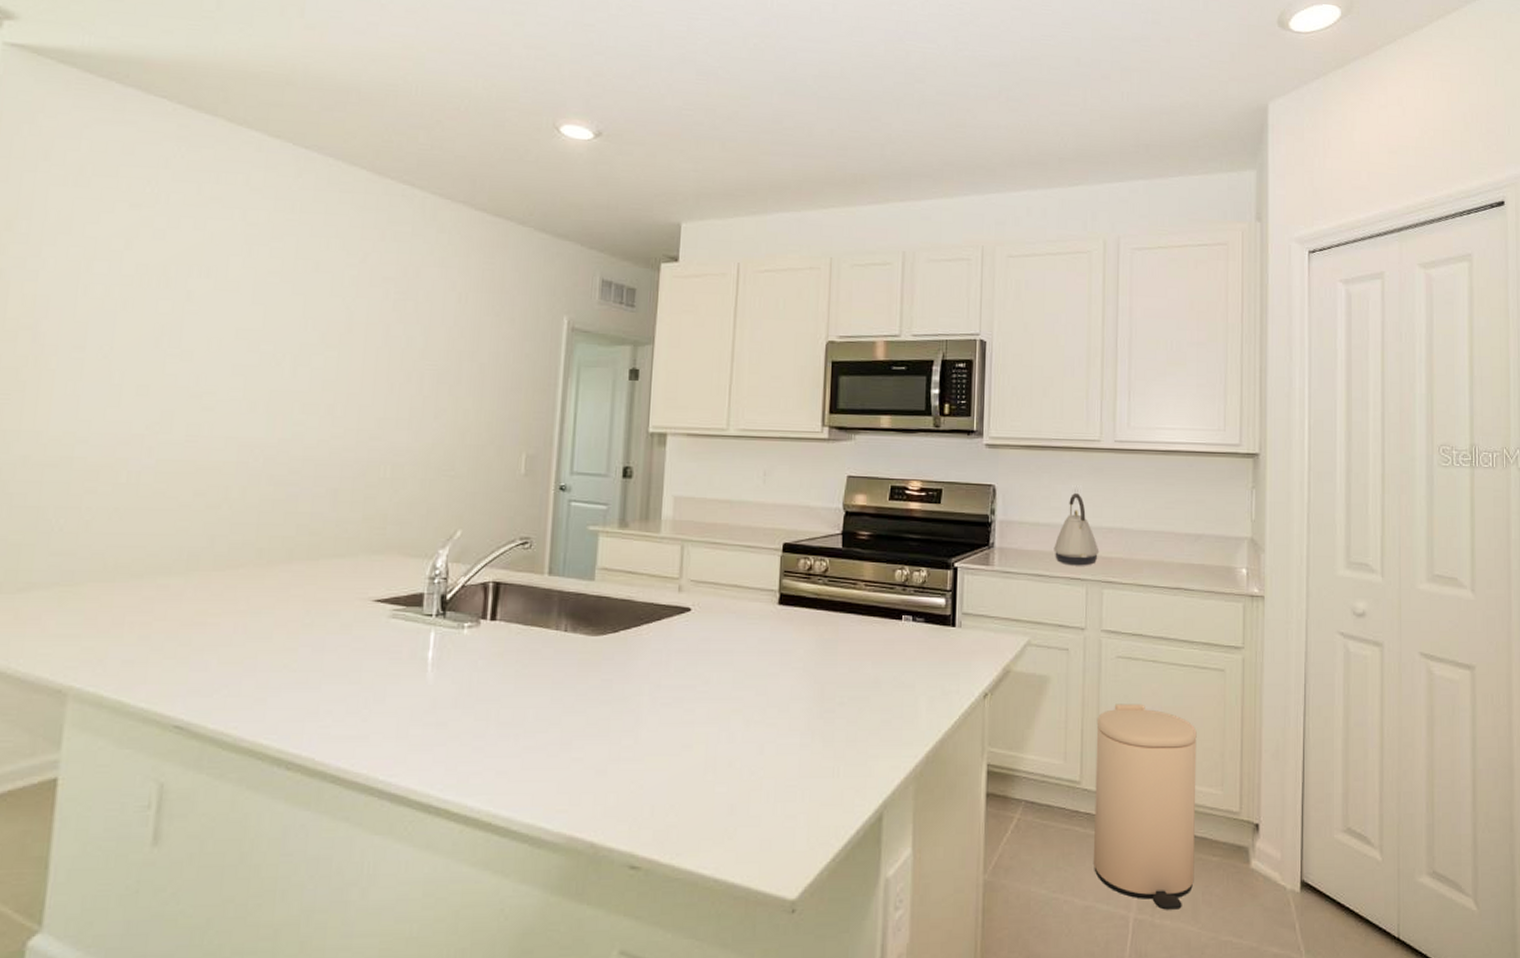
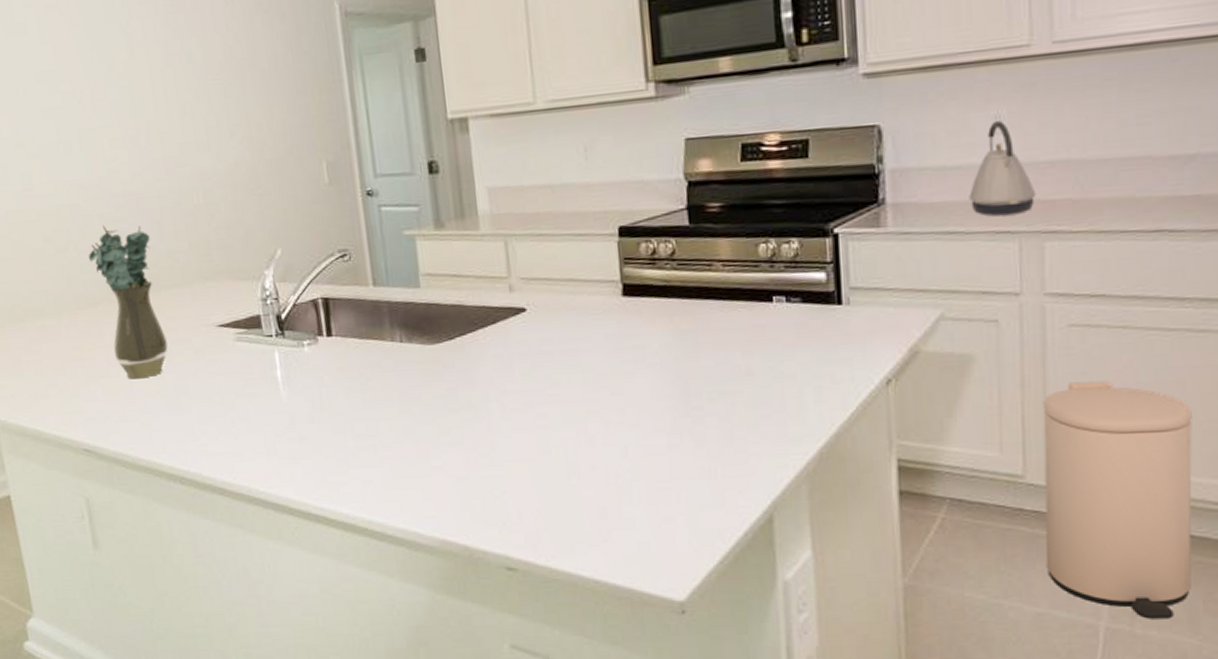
vase: none [244,486,321,650] -> present [88,225,168,379]

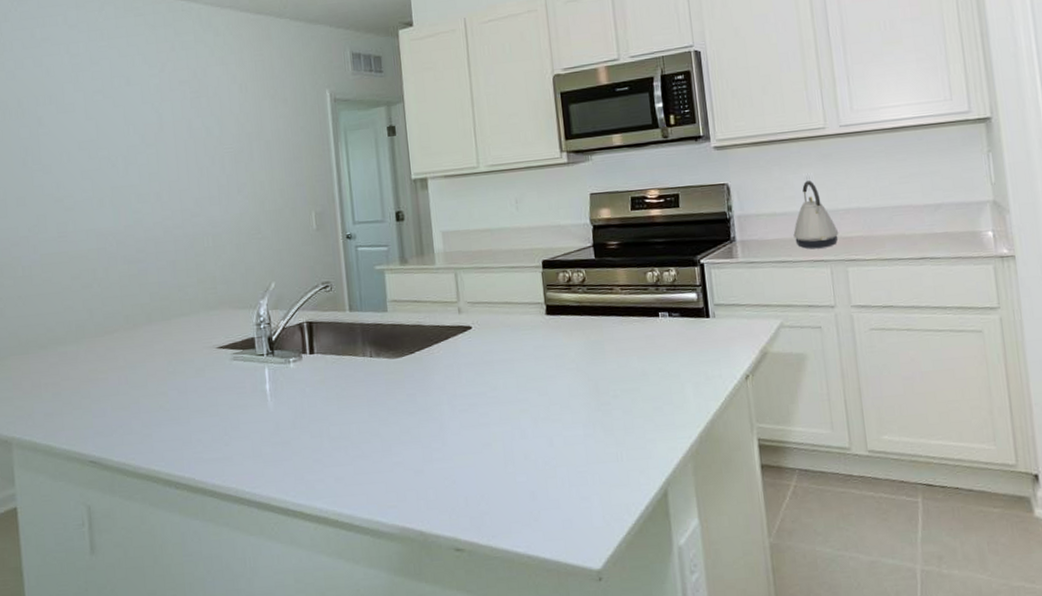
vase: present [88,225,168,379] -> none [110,265,173,396]
pedal bin: present [1043,380,1192,619] -> none [858,370,978,561]

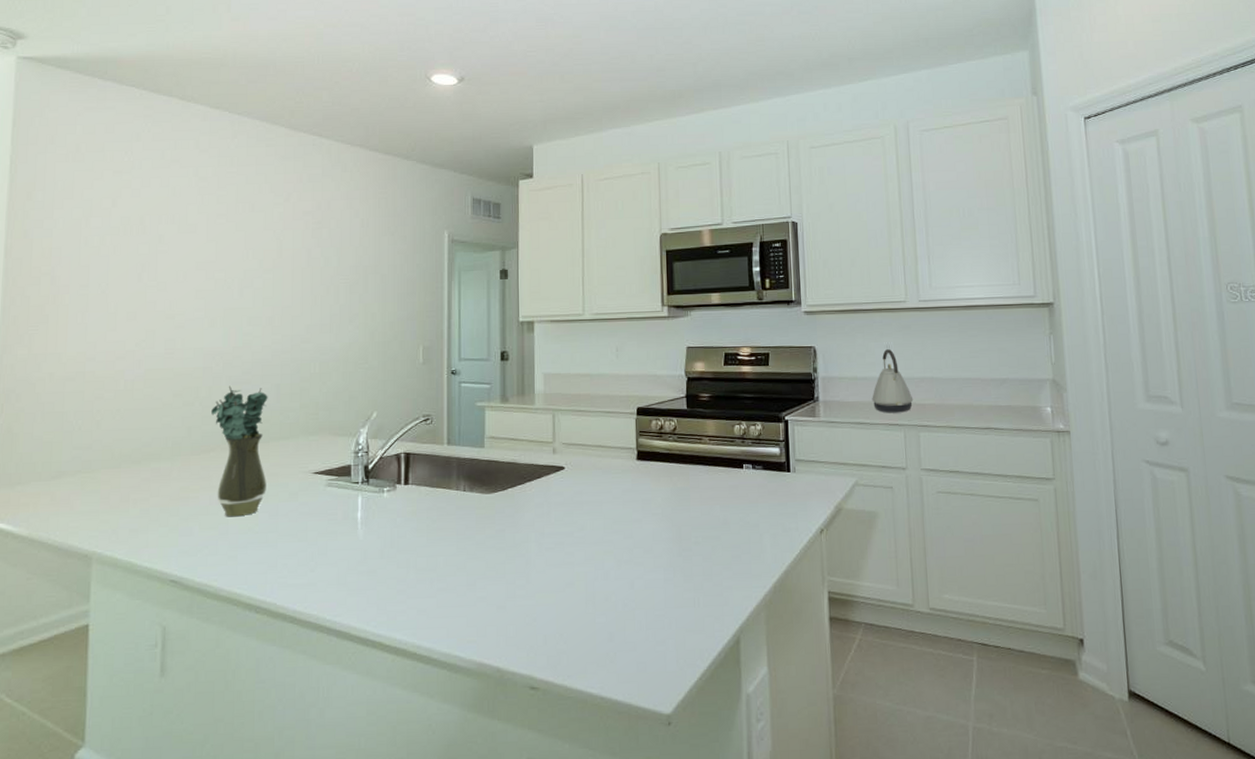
vase: none [110,265,173,396] -> present [211,385,268,517]

